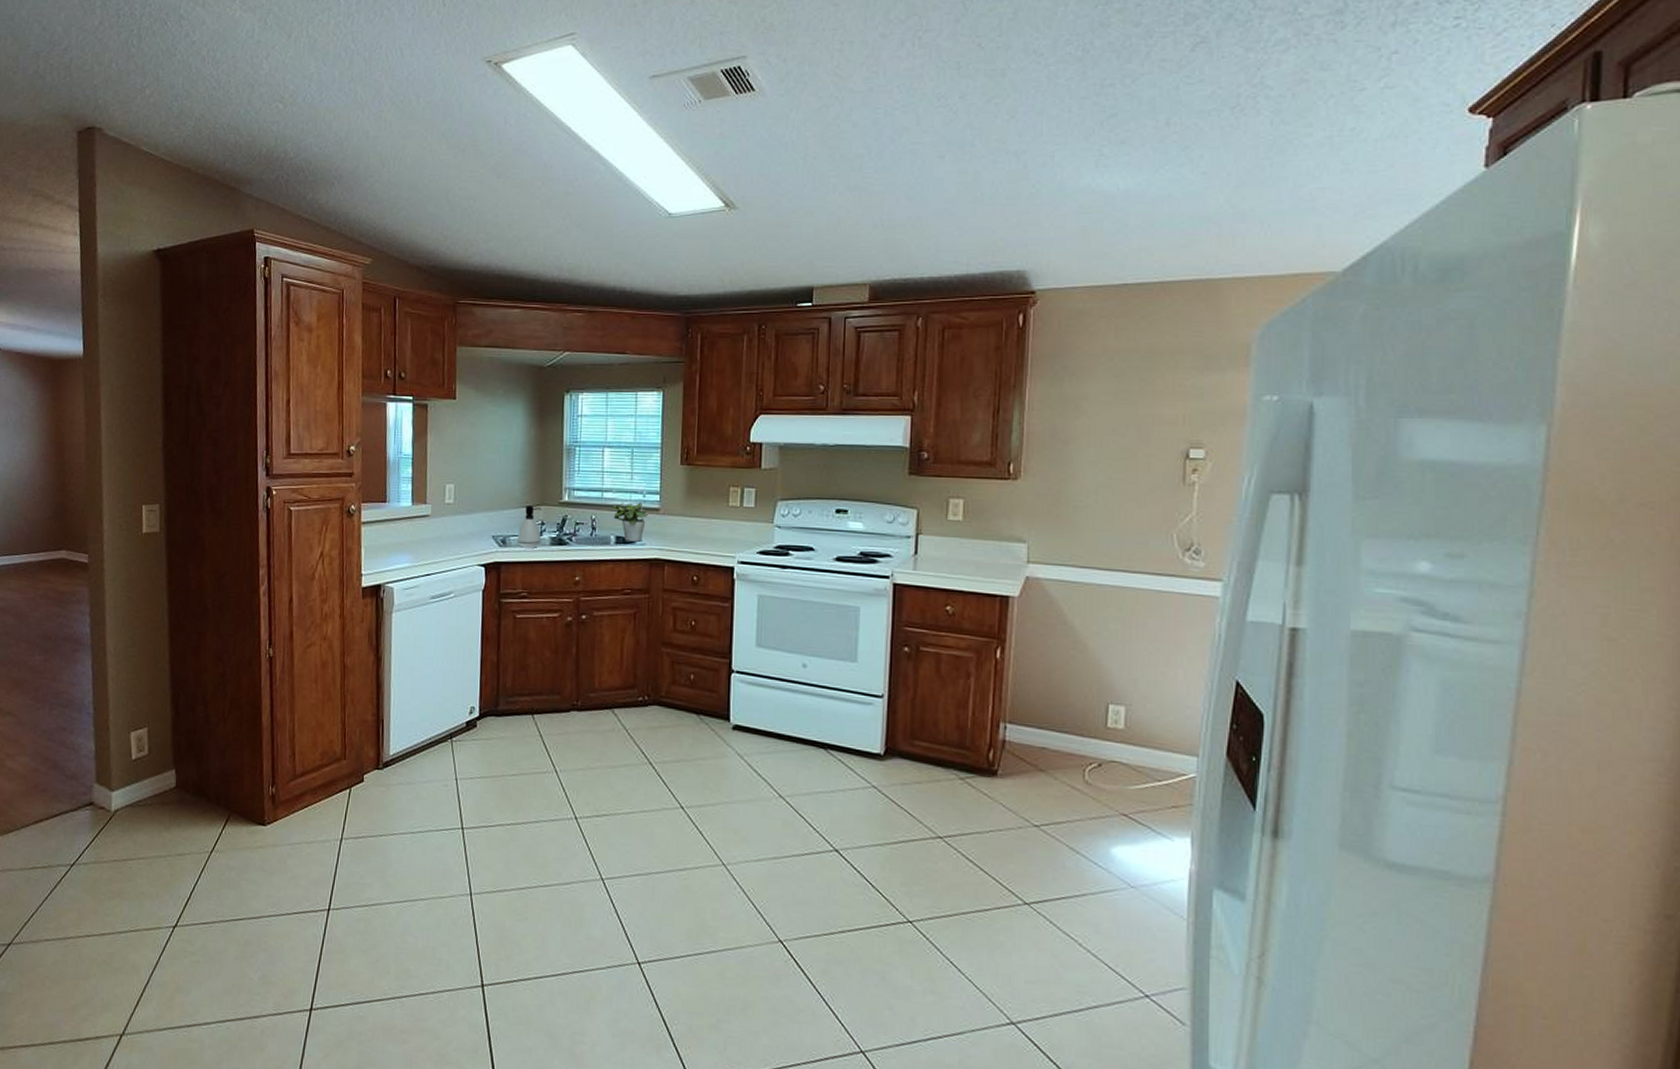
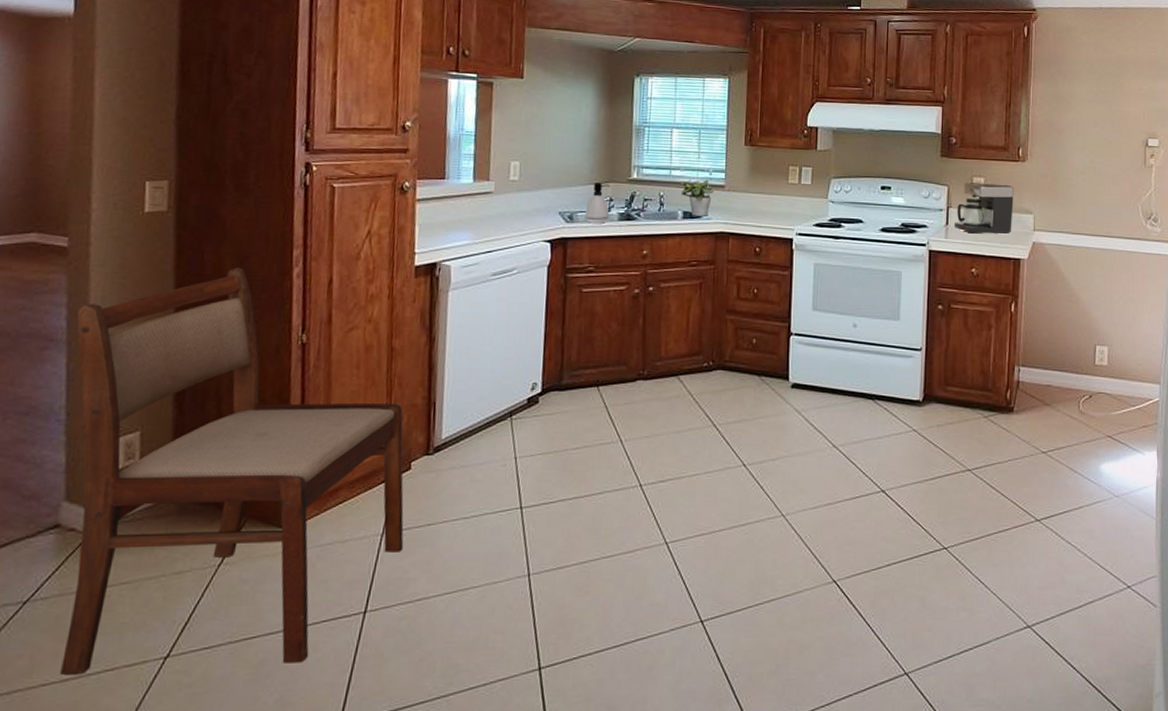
dining chair: none [97,584,360,948] -> present [60,267,404,675]
coffee maker: none [925,504,1002,566] -> present [955,181,1014,234]

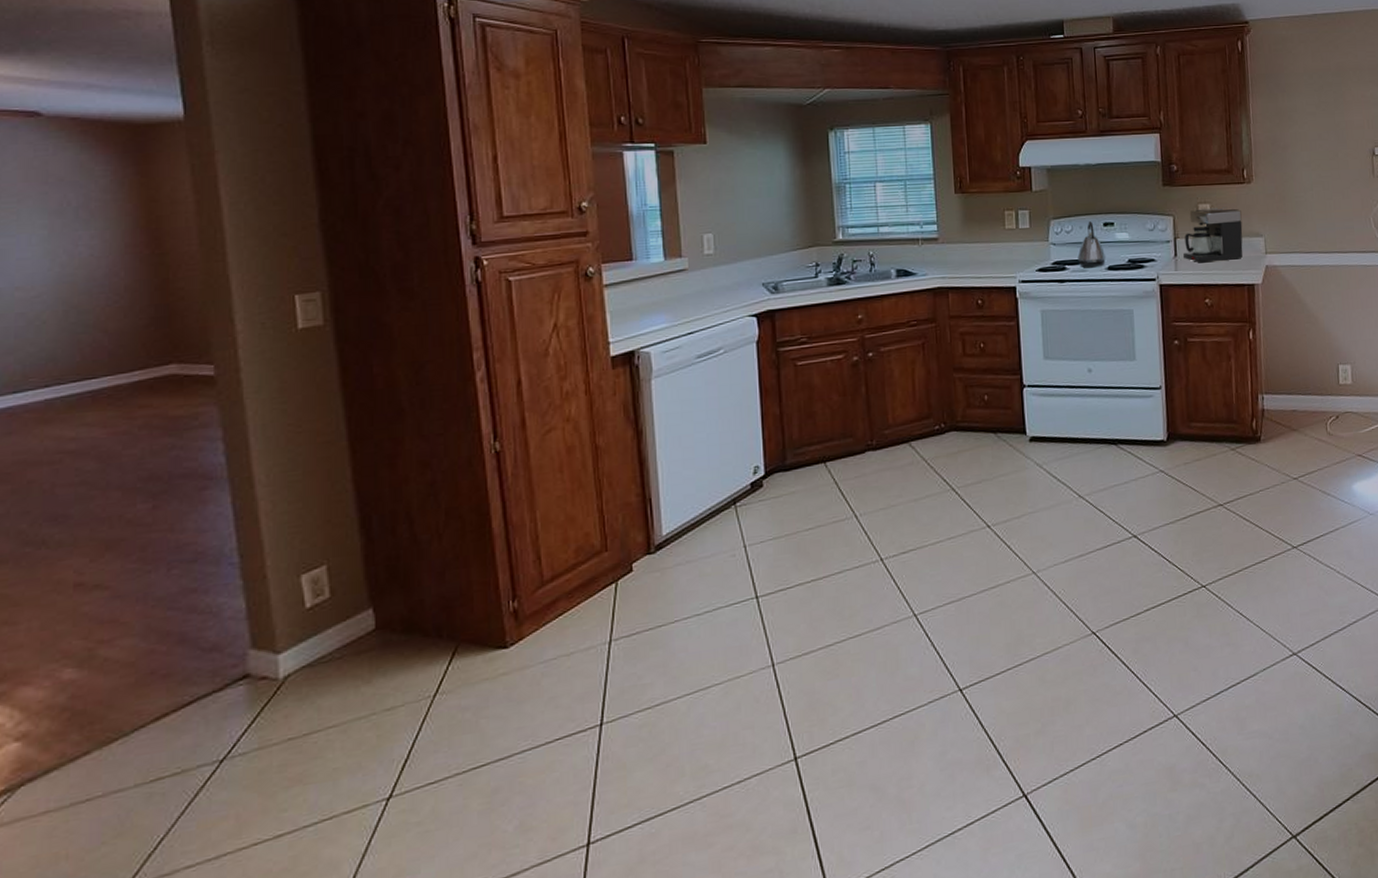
dining chair: present [60,267,404,675] -> none [236,378,635,831]
soap dispenser: present [585,182,610,225] -> none [790,248,818,293]
potted plant: present [680,180,714,216] -> none [889,234,927,274]
kettle: none [853,184,881,228] -> present [1077,221,1107,268]

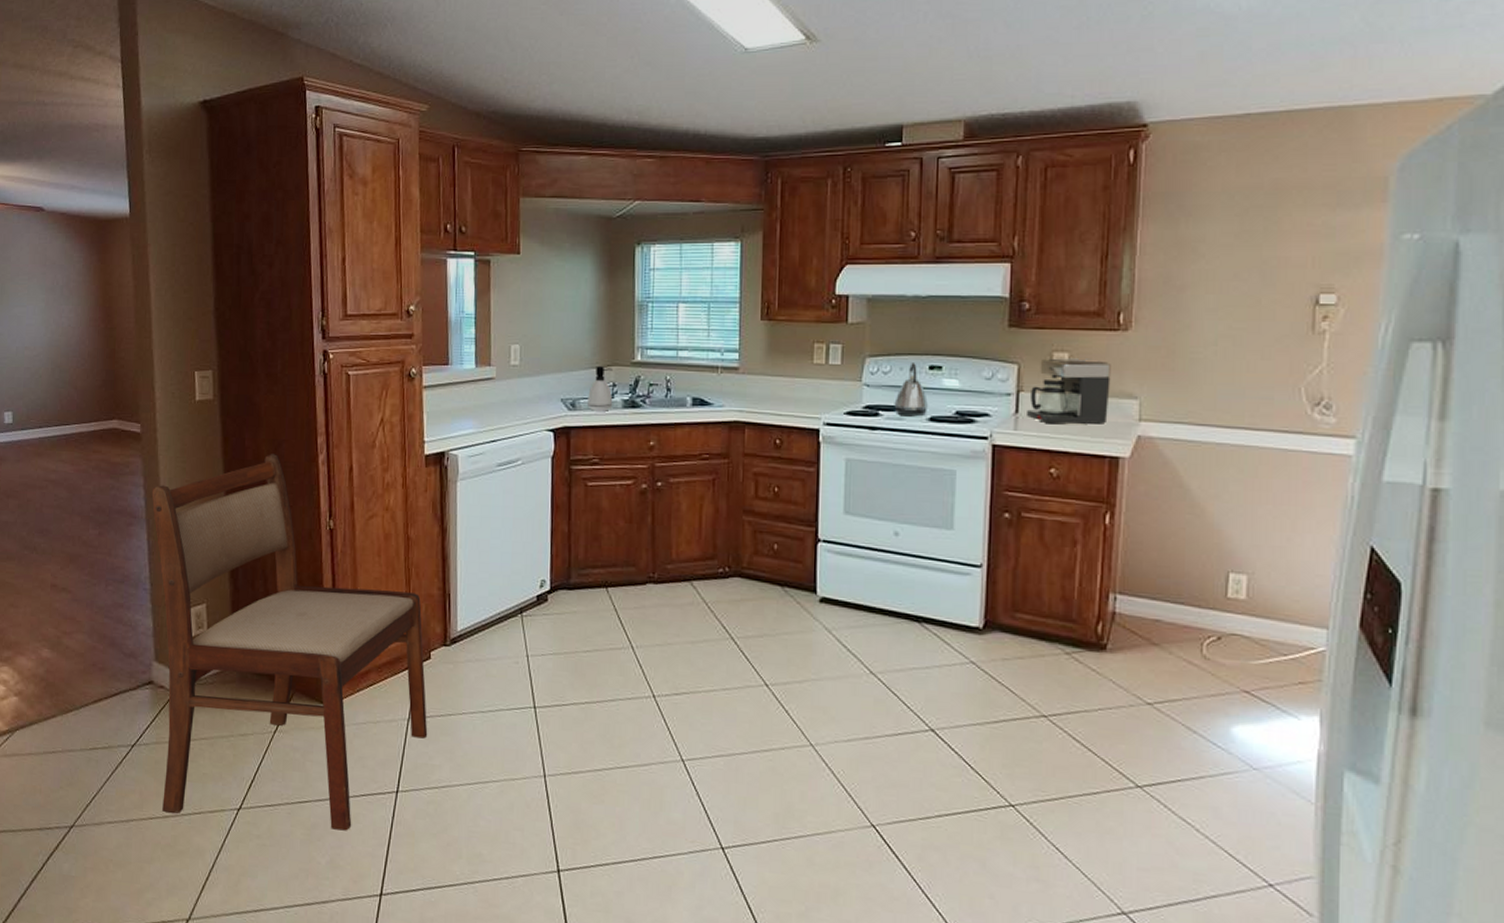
dining chair: none [236,378,635,831] -> present [151,454,428,831]
soap dispenser: none [790,248,818,293] -> present [587,366,613,413]

